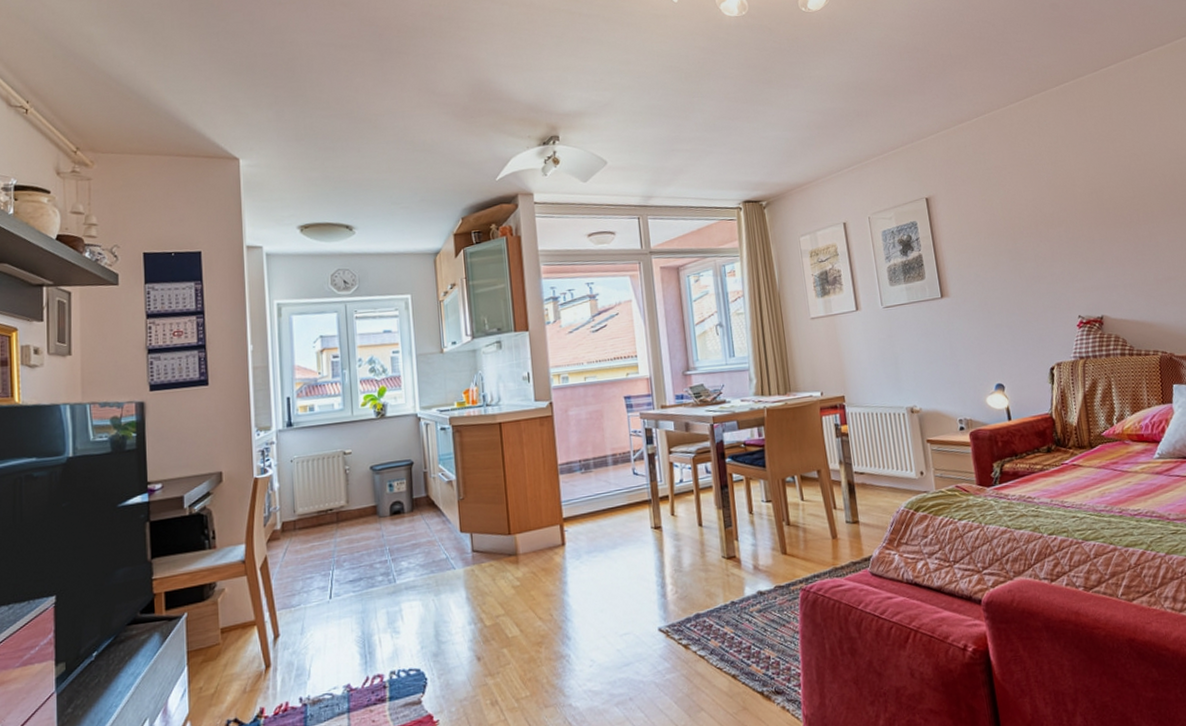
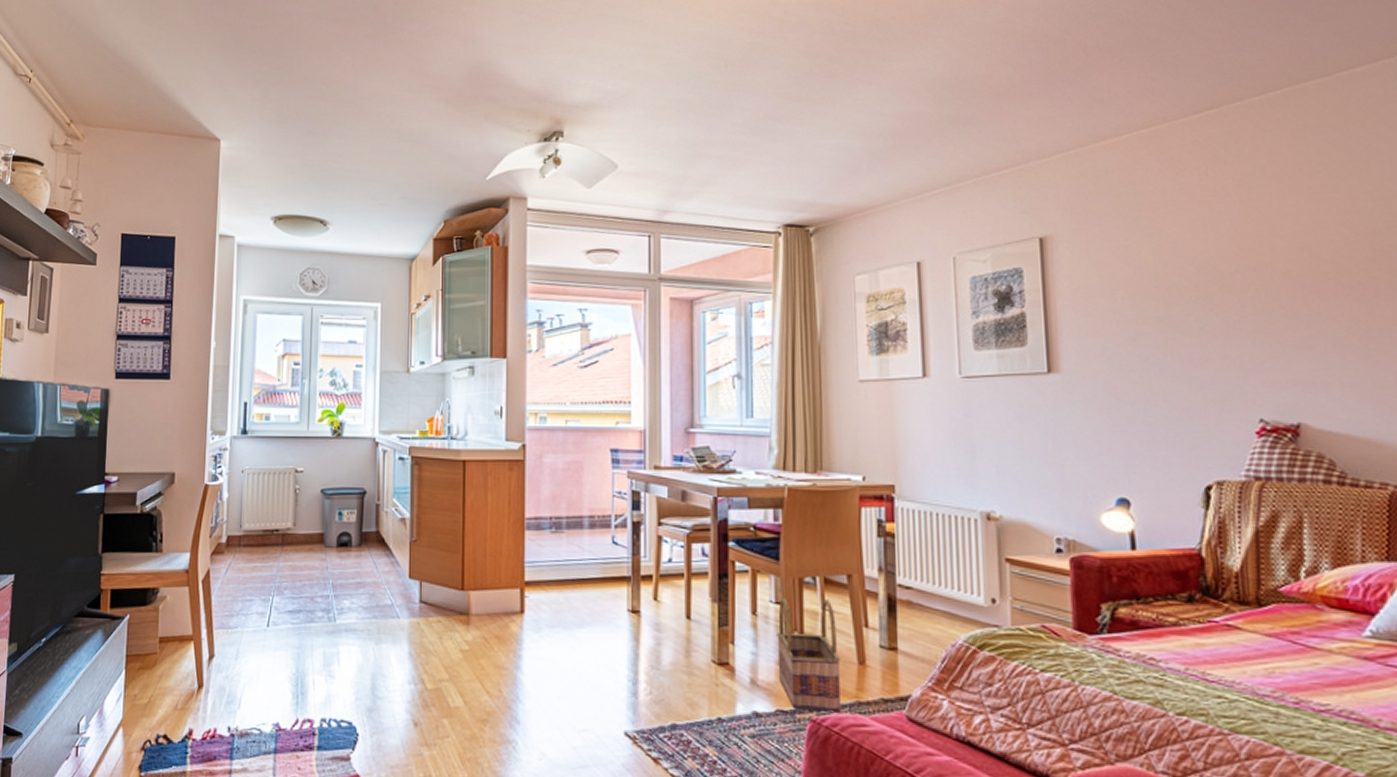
basket: none [769,492,823,582] -> present [777,598,841,712]

